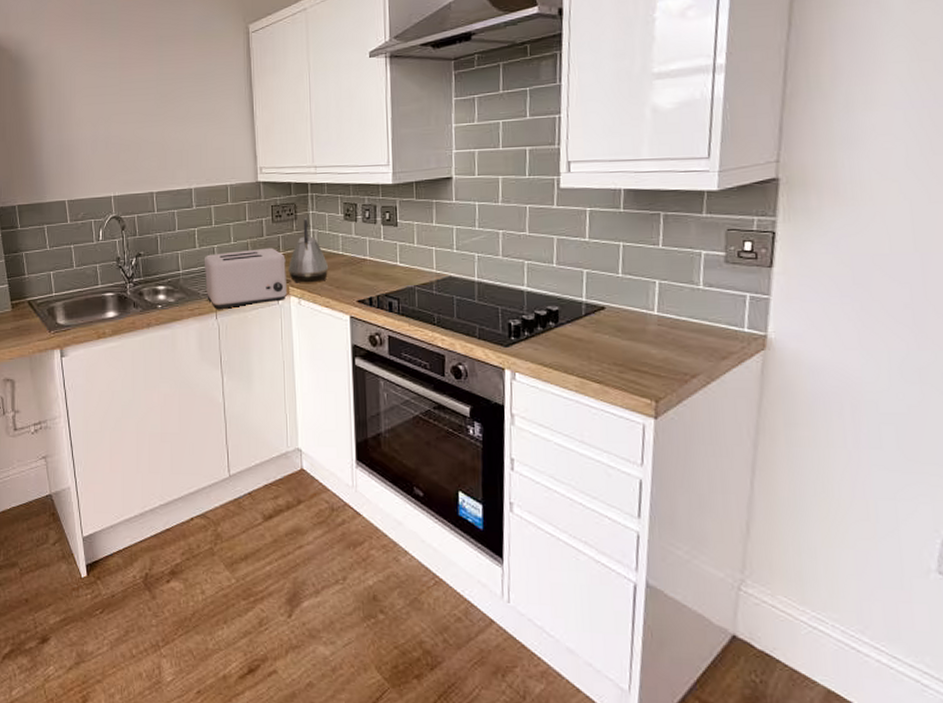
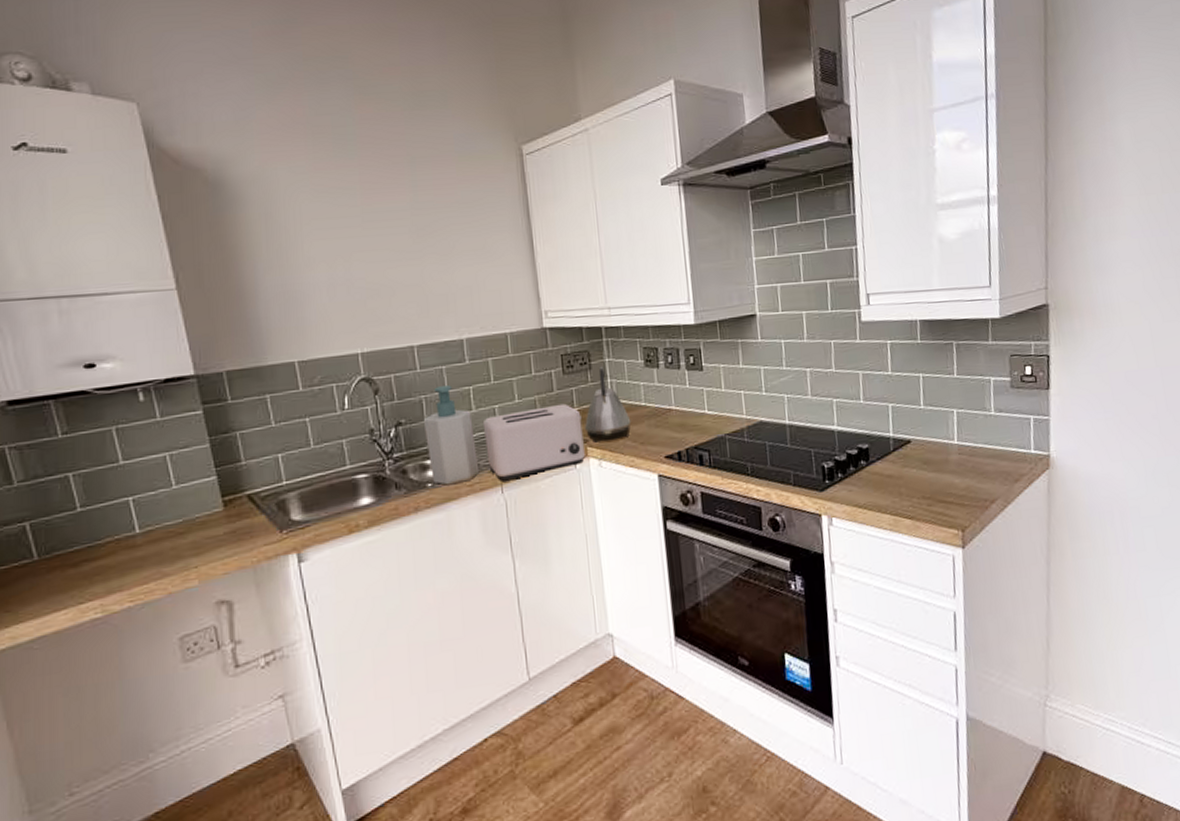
soap bottle: none [157,226,199,308] -> present [423,385,480,486]

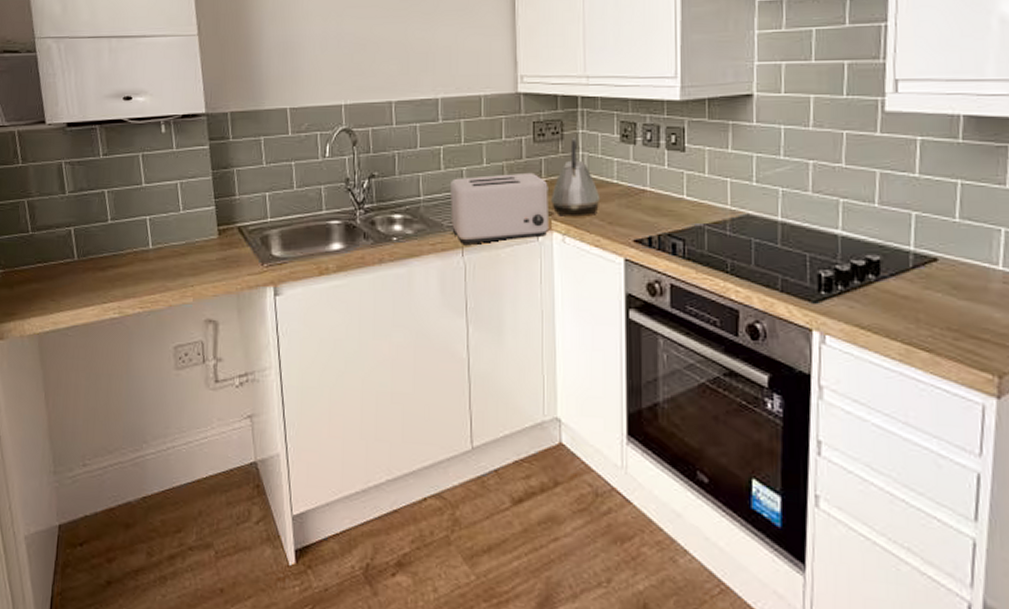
soap bottle: present [423,385,480,486] -> none [394,143,443,242]

